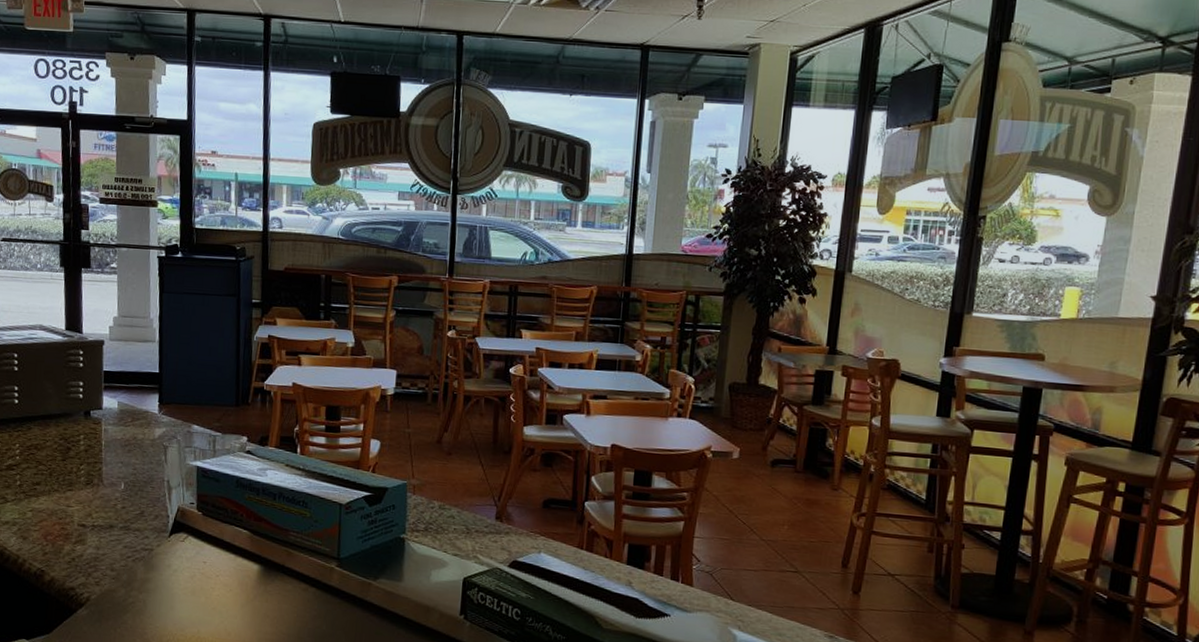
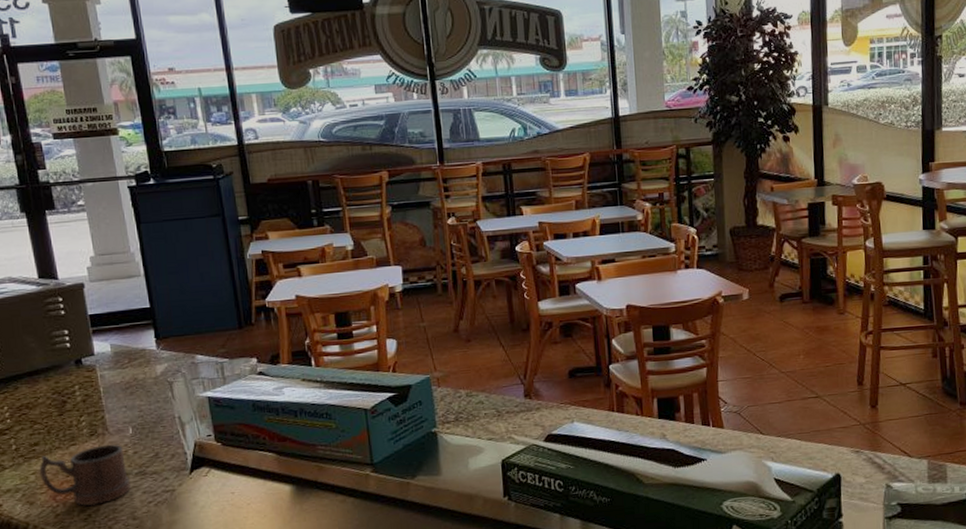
mug: none [36,495,114,551] -> present [39,444,131,506]

